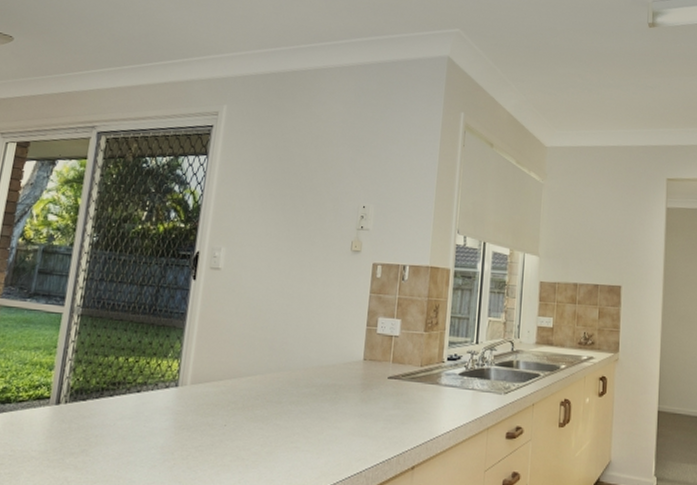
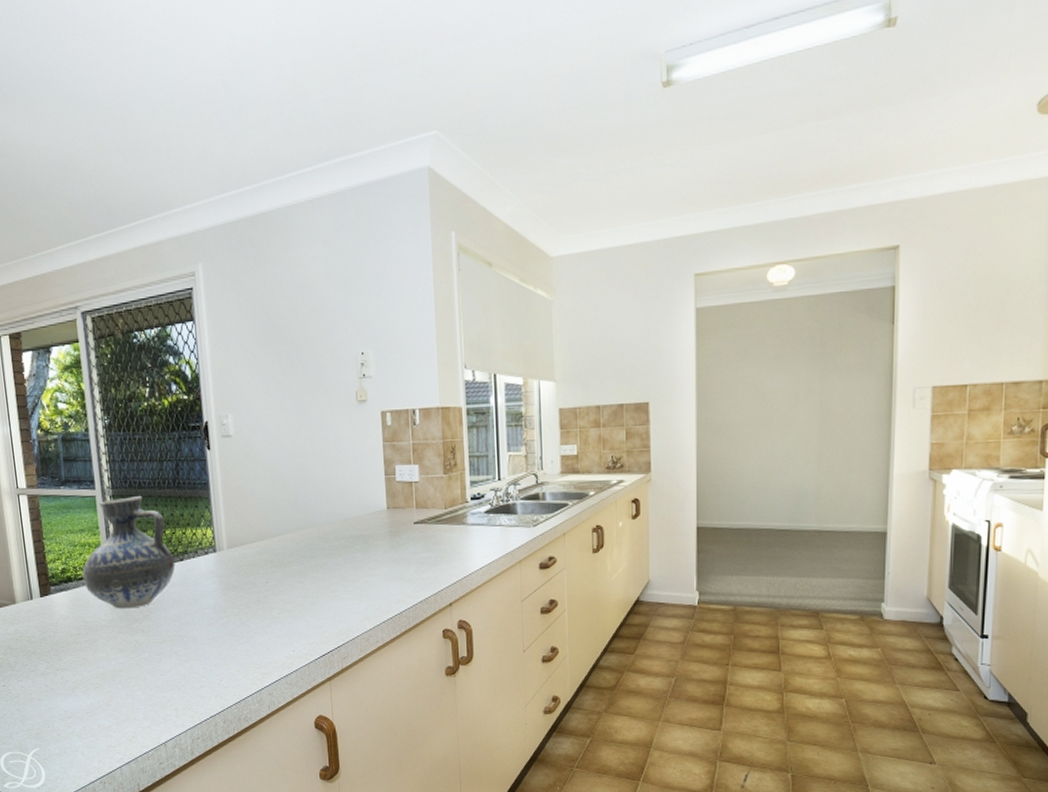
ceramic jug: none [22,317,131,440] -> present [82,495,176,609]

